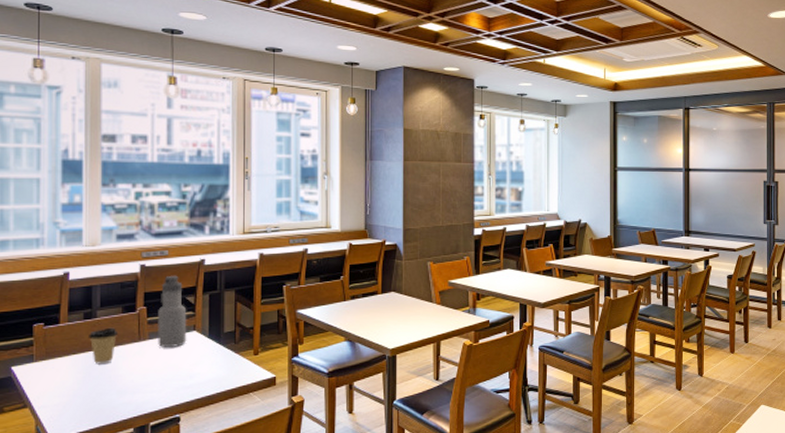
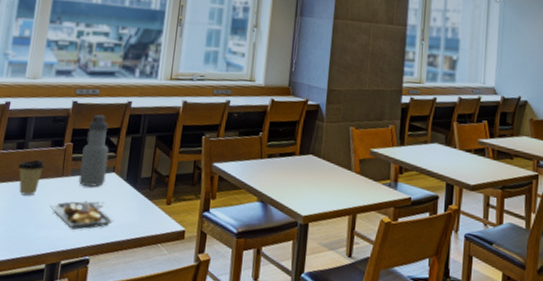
plate: none [130,361,202,391] -> present [49,200,115,230]

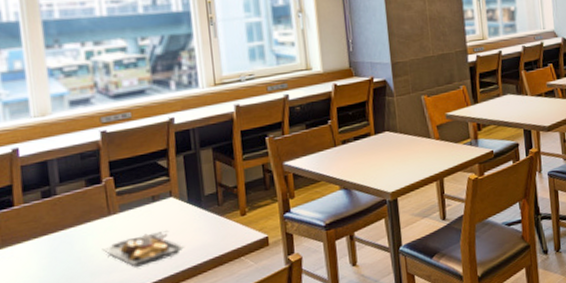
coffee cup: present [18,159,45,196] -> none [50,203,84,247]
water bottle: present [78,114,109,187] -> none [127,138,164,219]

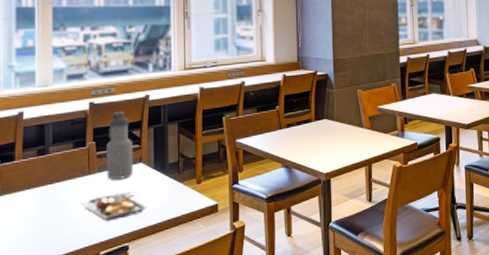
water bottle: none [127,138,164,219] -> present [106,111,134,180]

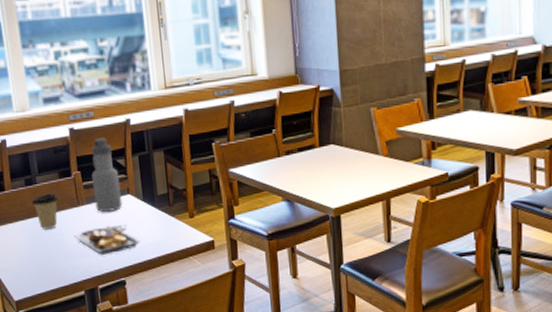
coffee cup: none [42,162,70,198] -> present [32,193,59,230]

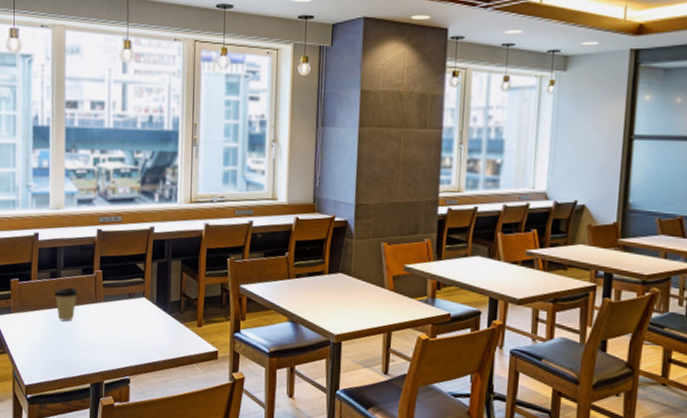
plate: present [73,225,141,255] -> none [87,325,149,352]
water bottle: present [91,137,123,212] -> none [111,241,137,312]

